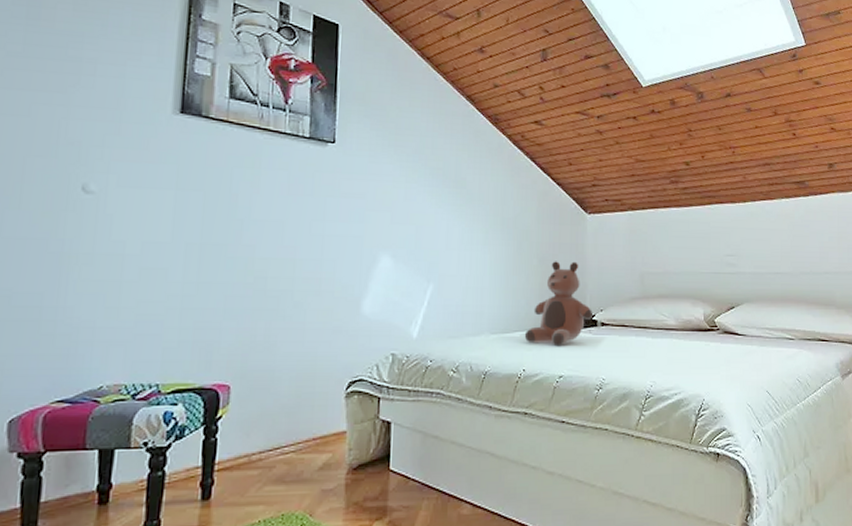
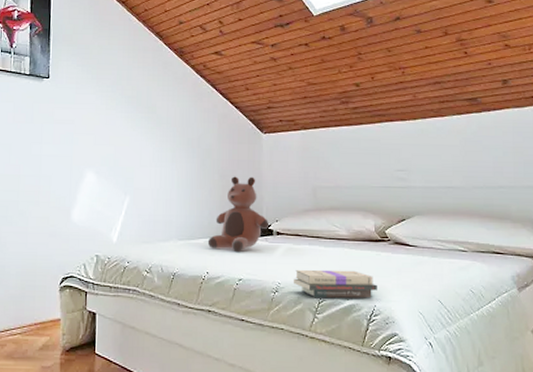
books: none [618,362,706,393] -> present [293,269,377,298]

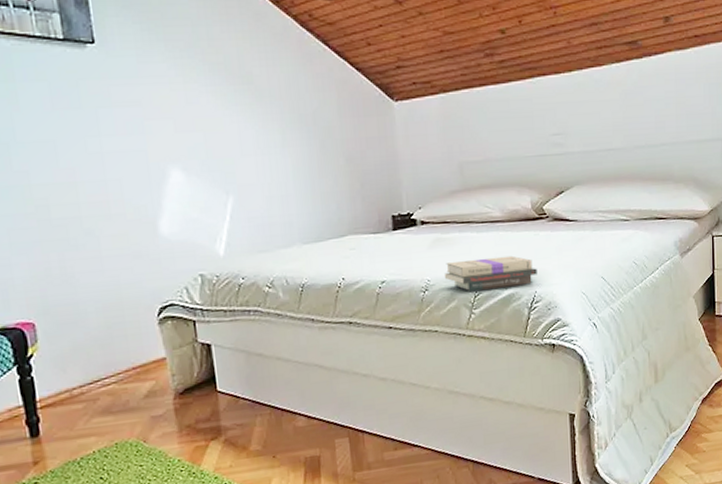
teddy bear: present [207,176,270,253] -> none [339,157,412,251]

